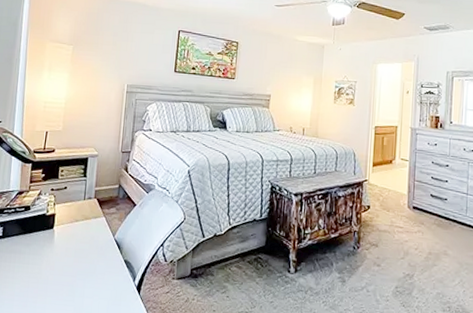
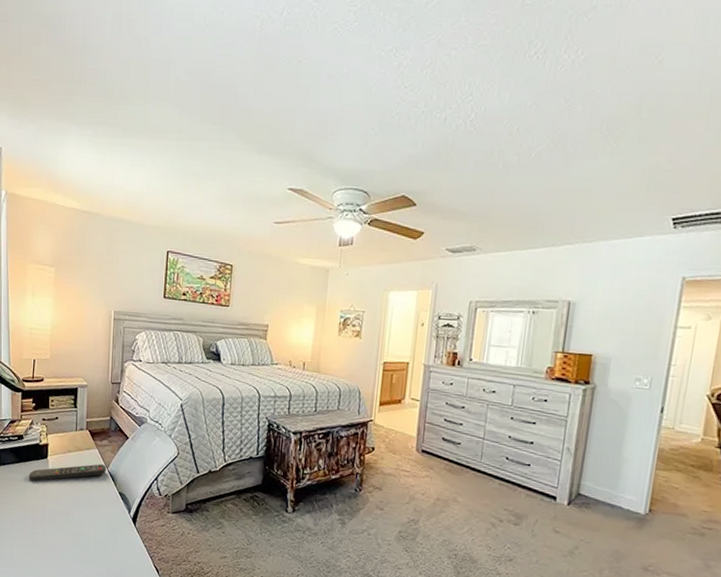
remote control: none [33,232,113,253] -> present [29,464,107,482]

